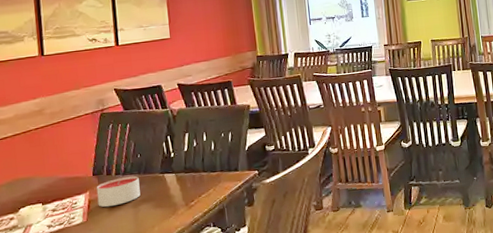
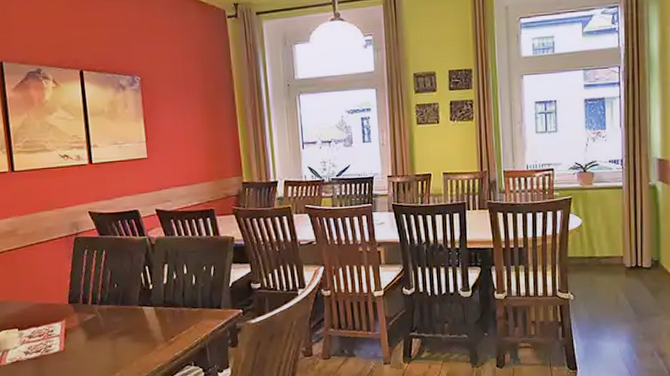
candle: present [96,176,140,207] -> none [72,306,118,338]

